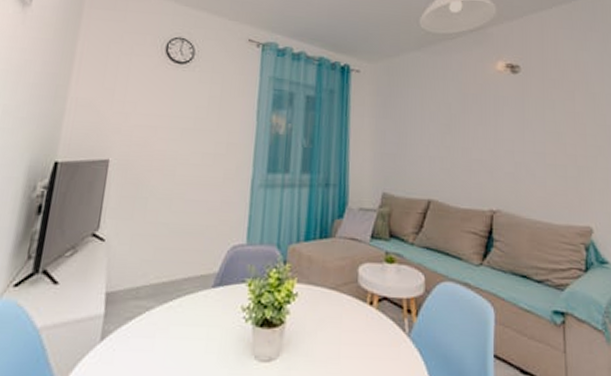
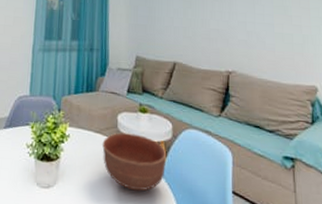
bowl: none [338,288,418,360] -> present [102,132,167,191]

